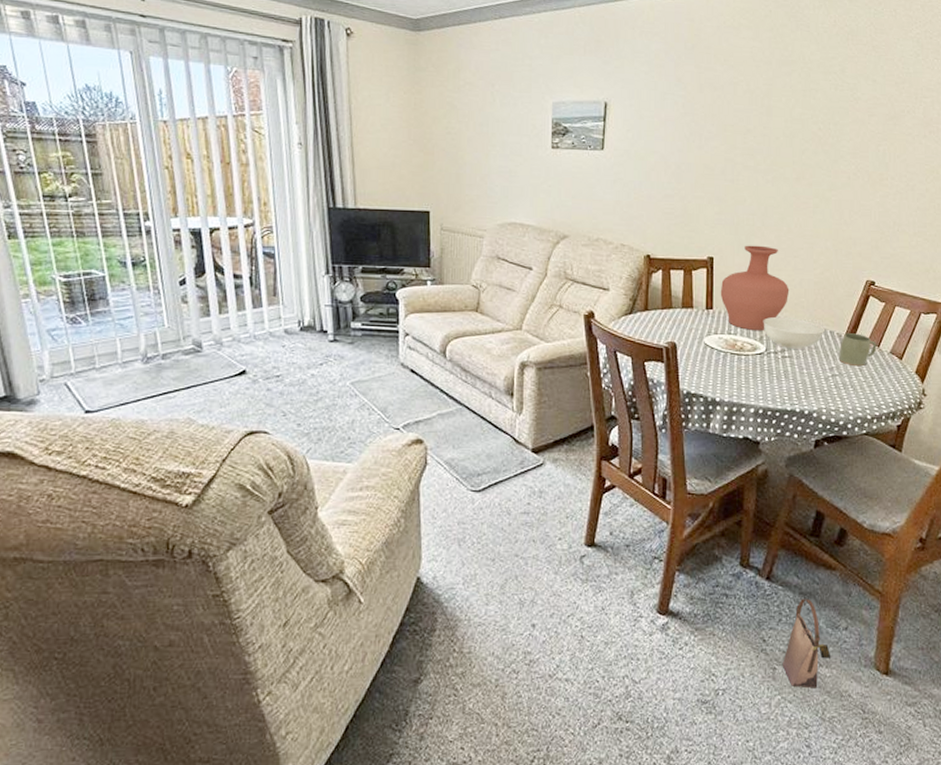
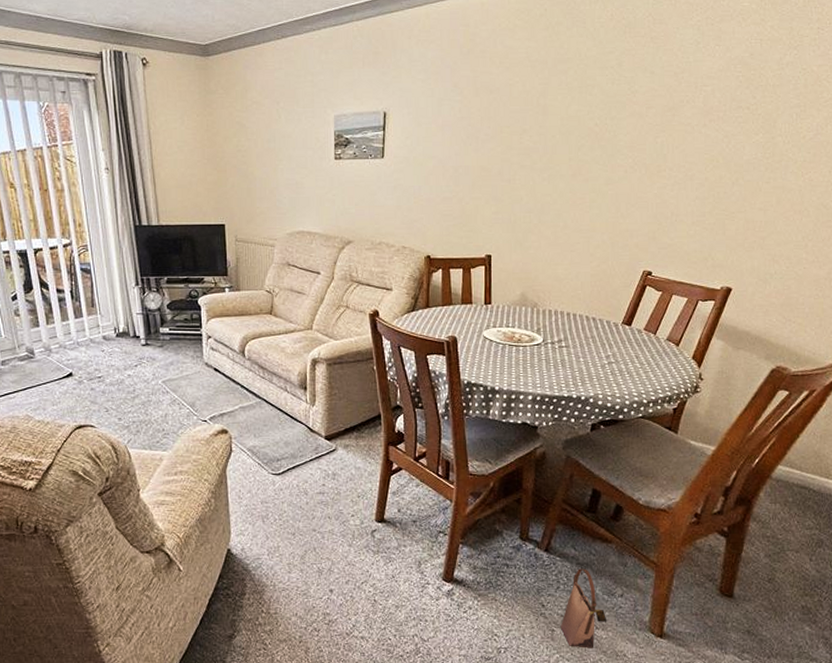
vase: present [720,245,790,330] -> none [498,242,566,322]
bowl: present [763,316,824,350] -> none [540,308,601,340]
mug: present [838,333,877,367] -> none [615,322,653,354]

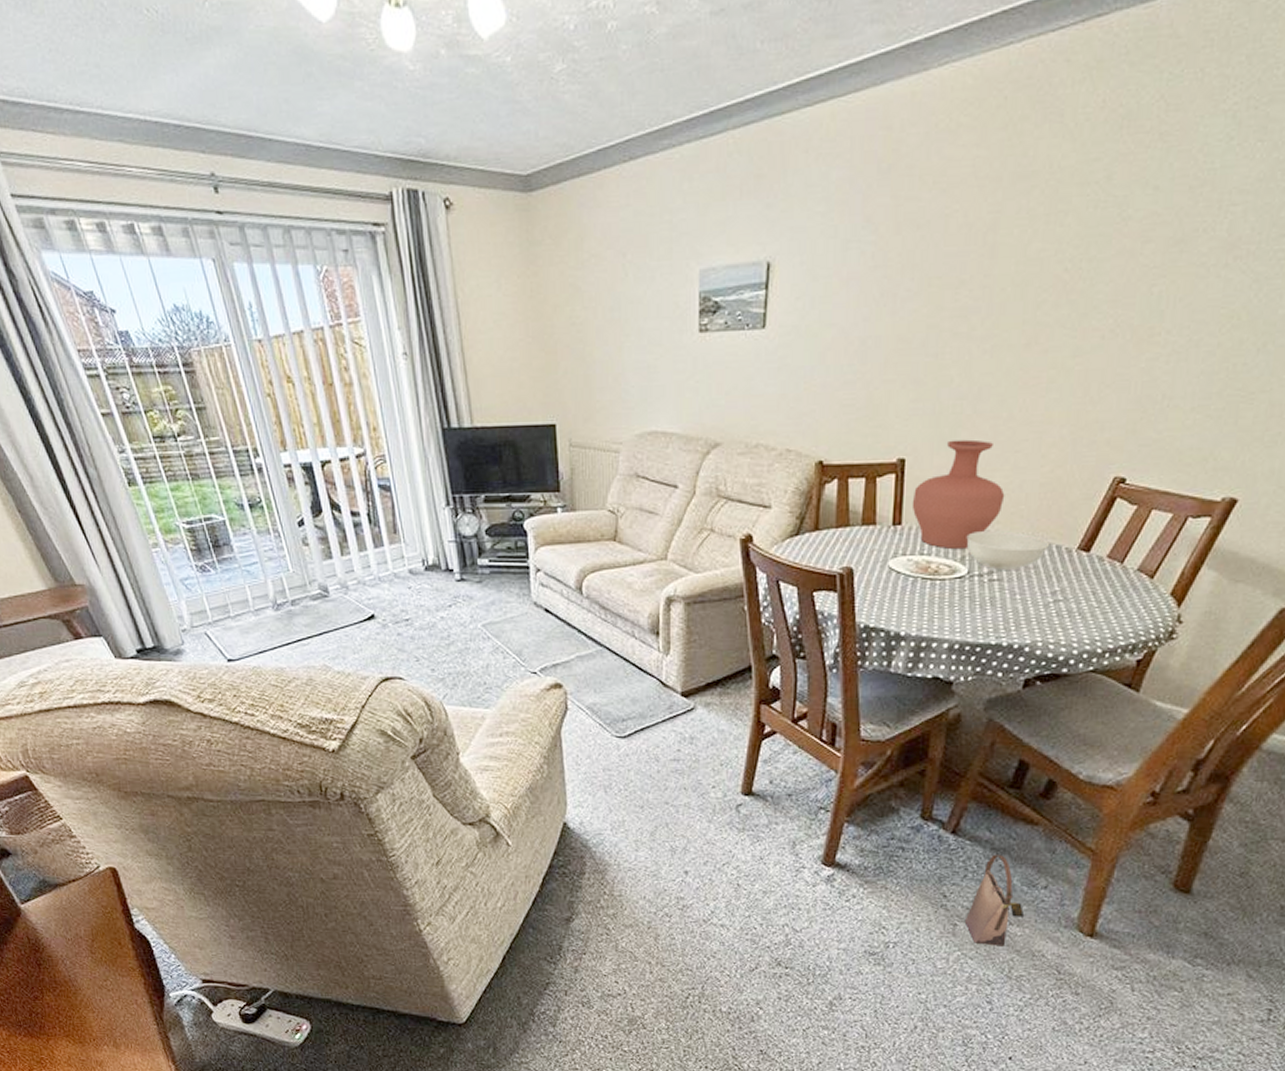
vase: none [498,242,566,322] -> present [912,439,1005,549]
bowl: none [540,308,601,340] -> present [966,530,1049,571]

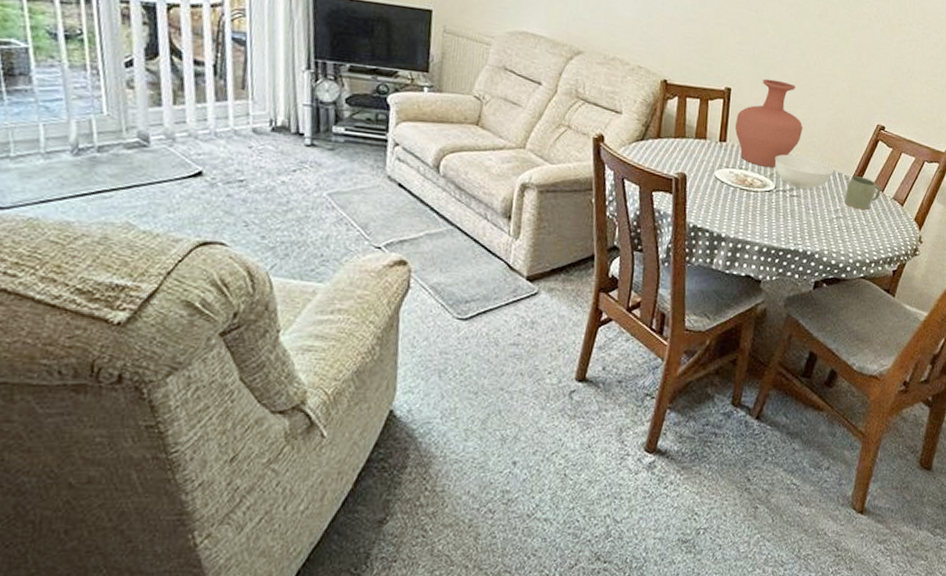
handbag: present [964,854,1025,946] -> none [764,438,812,527]
mug: none [1064,547,1120,589] -> present [844,176,881,211]

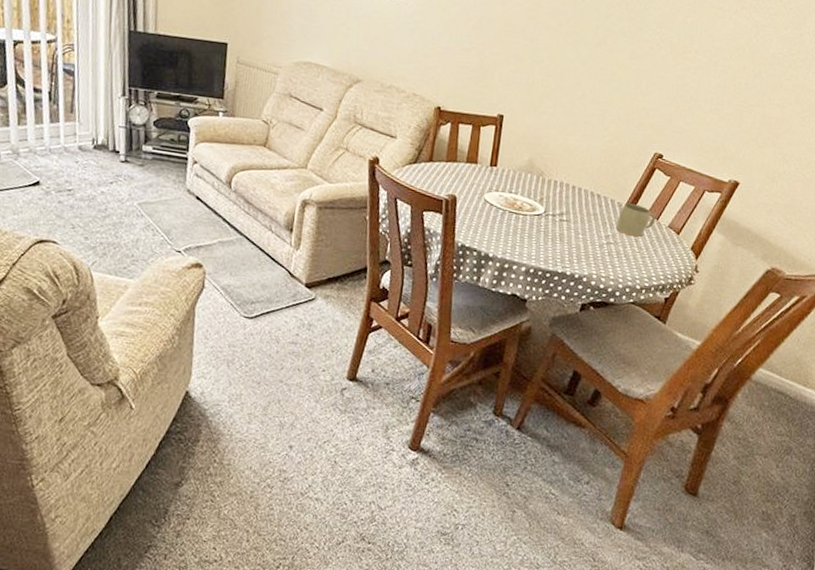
vase: present [734,78,803,167] -> none [506,106,576,192]
bowl: present [774,154,833,190] -> none [544,179,606,216]

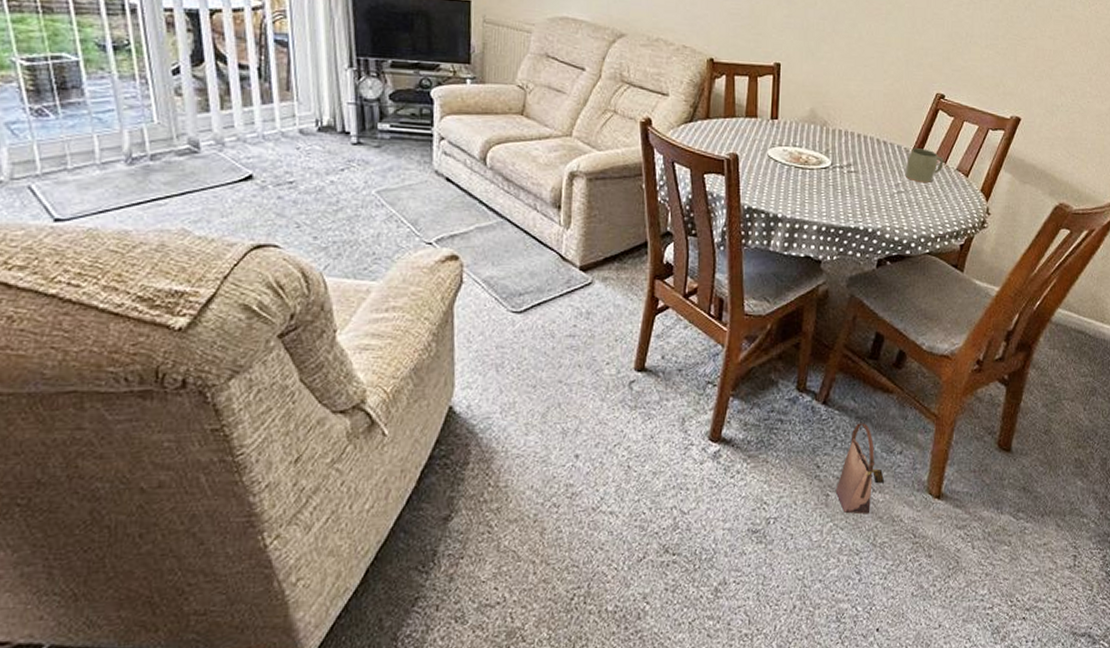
handbag: none [521,451,570,534] -> present [835,423,885,514]

